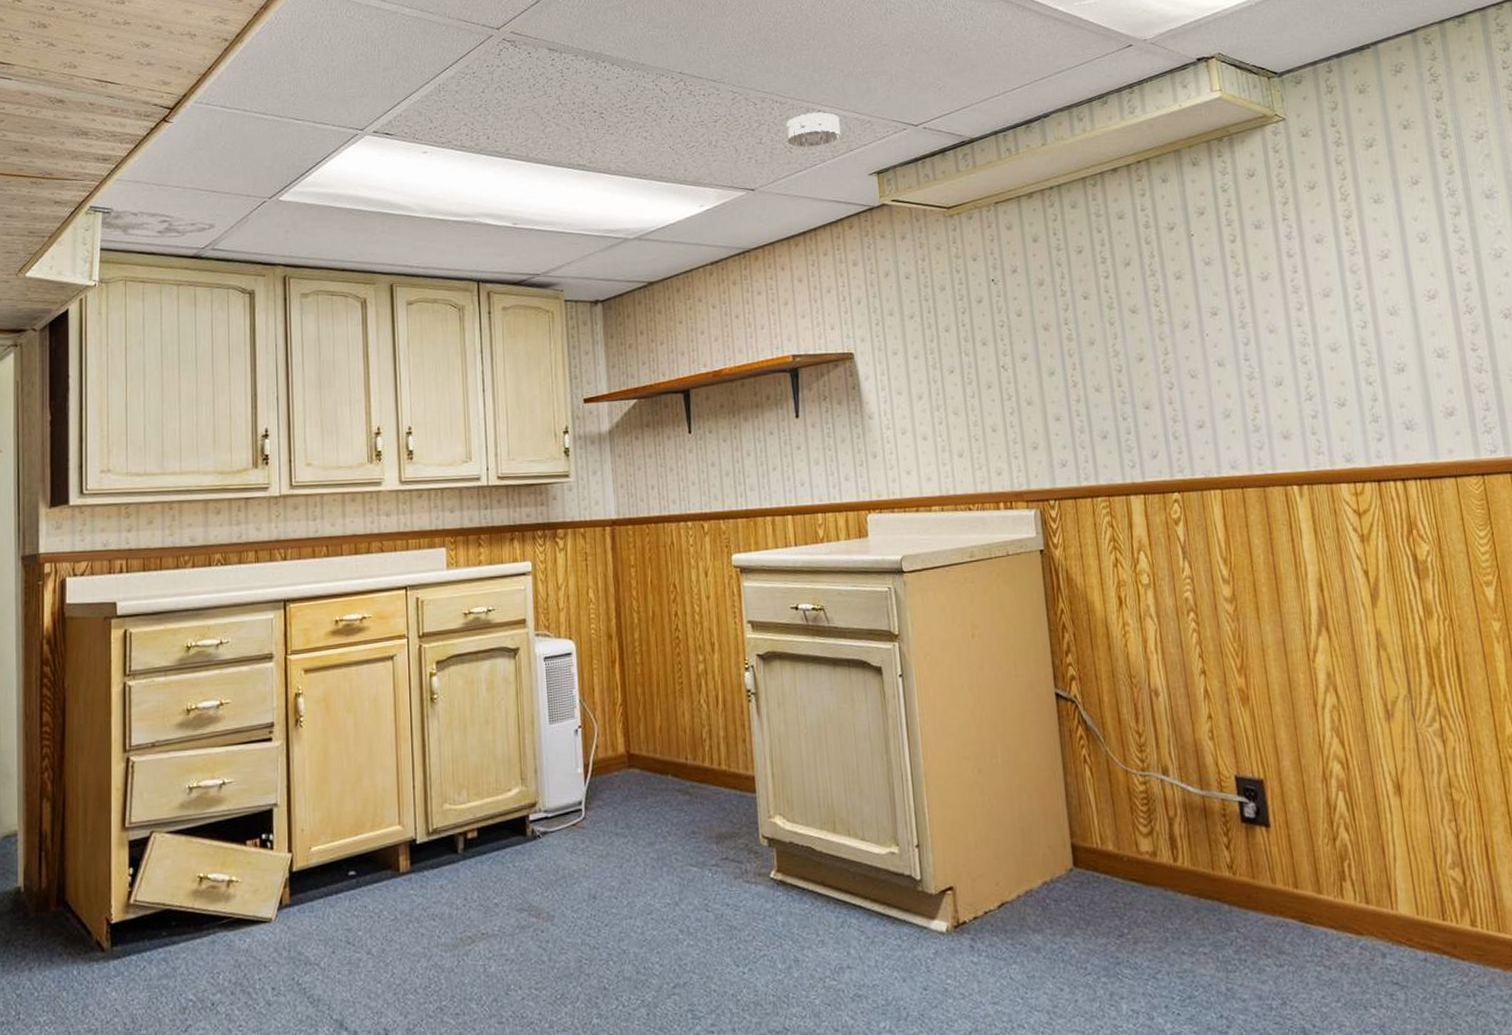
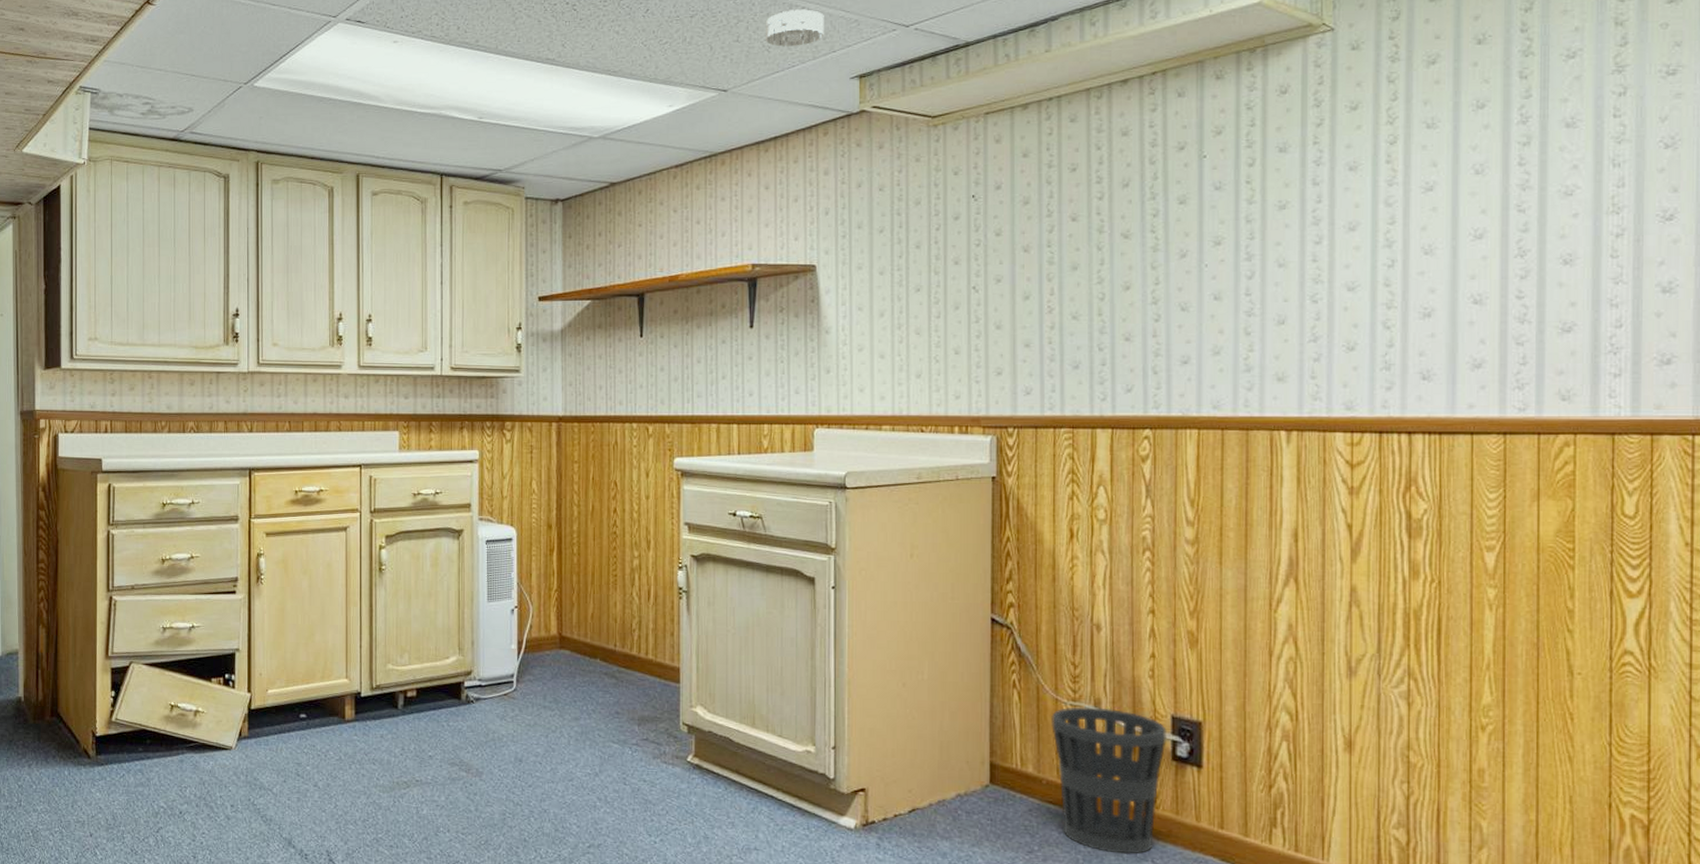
wastebasket: none [1124,774,1236,927] -> present [1051,707,1167,854]

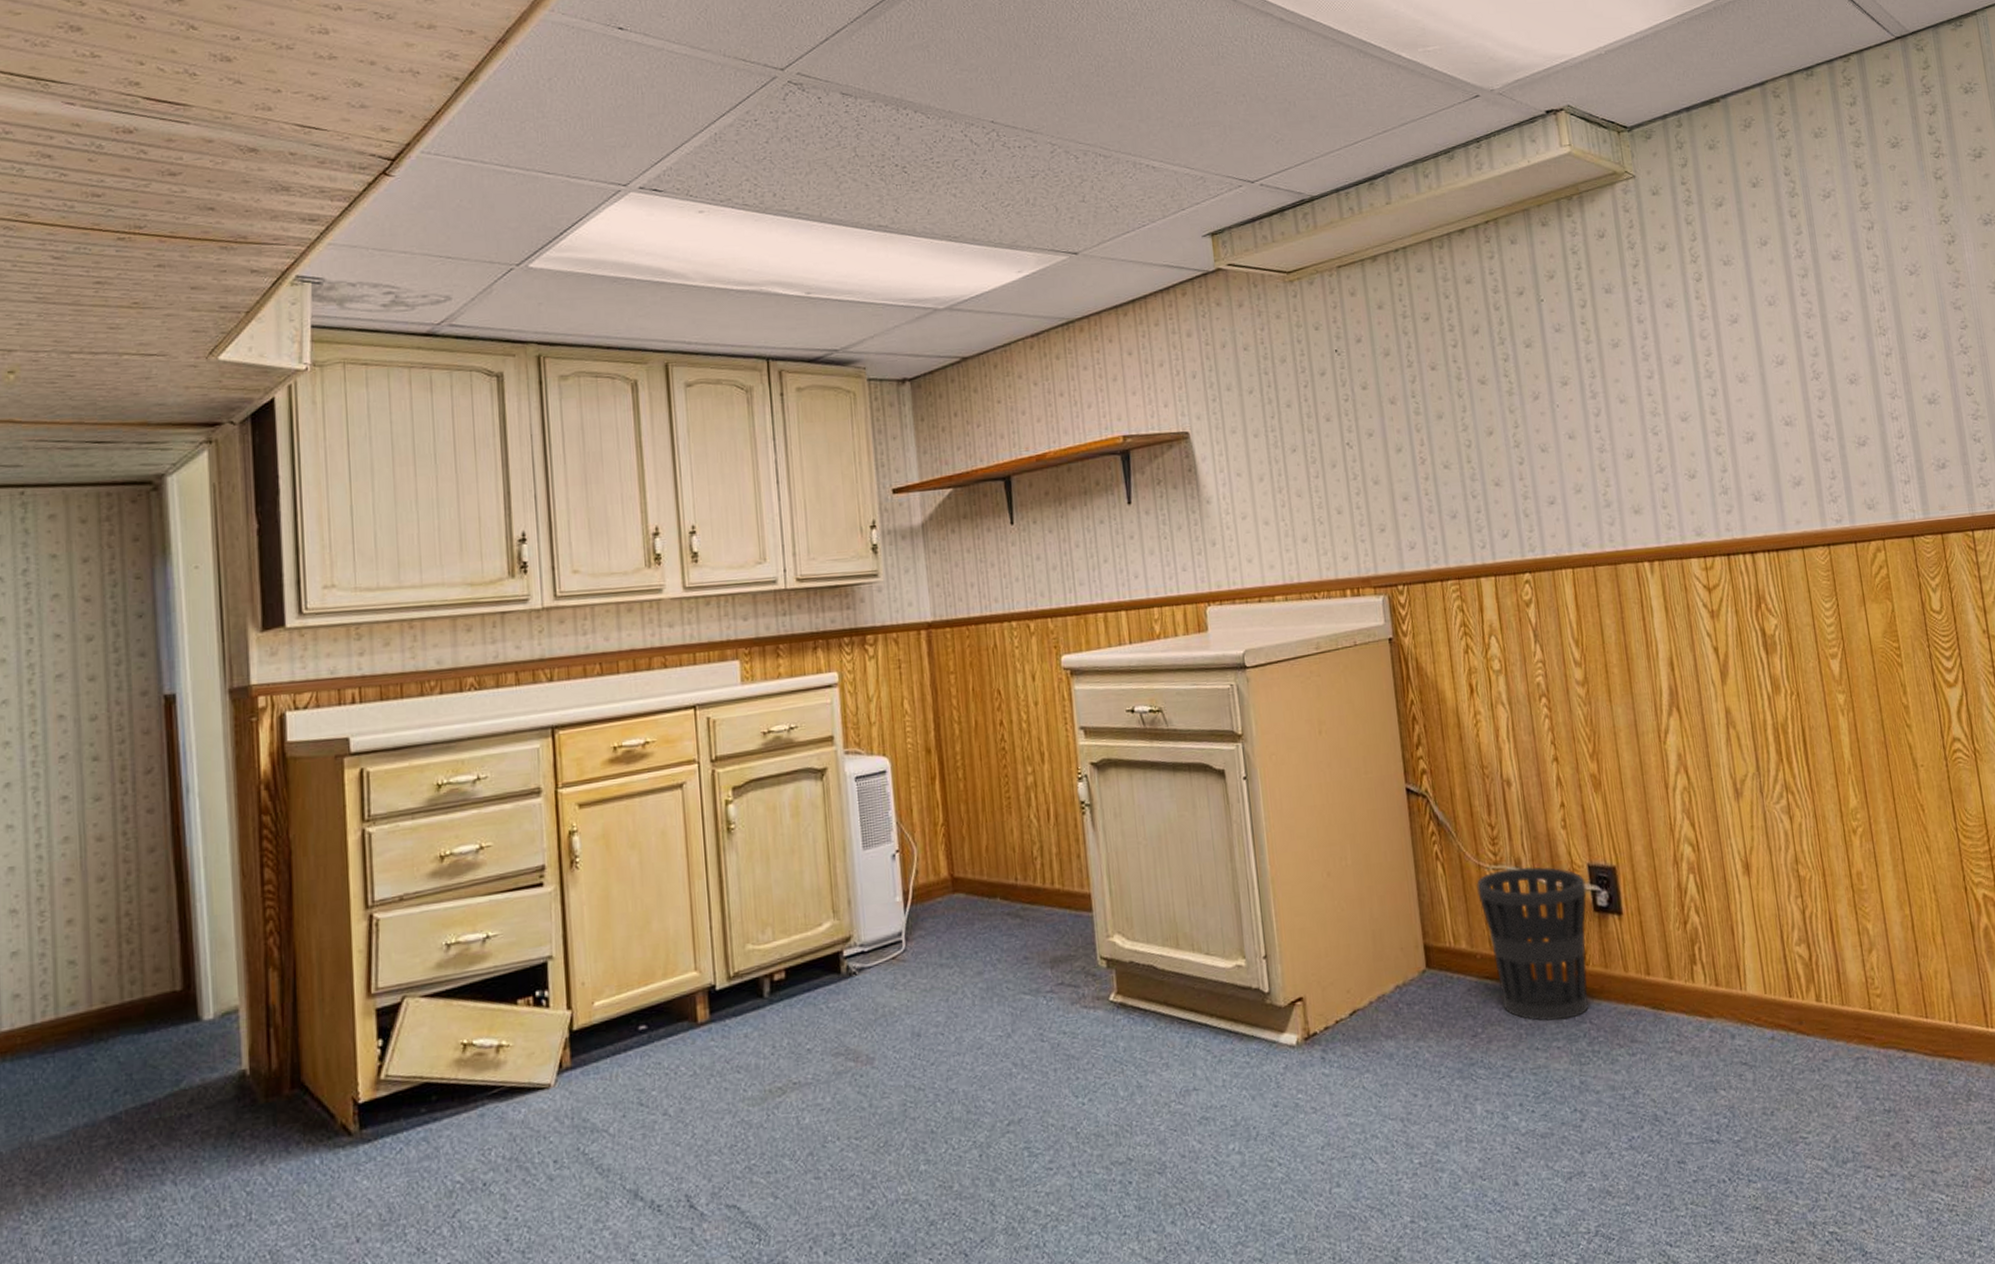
smoke detector: present [765,9,824,47] -> none [1110,167,1171,206]

